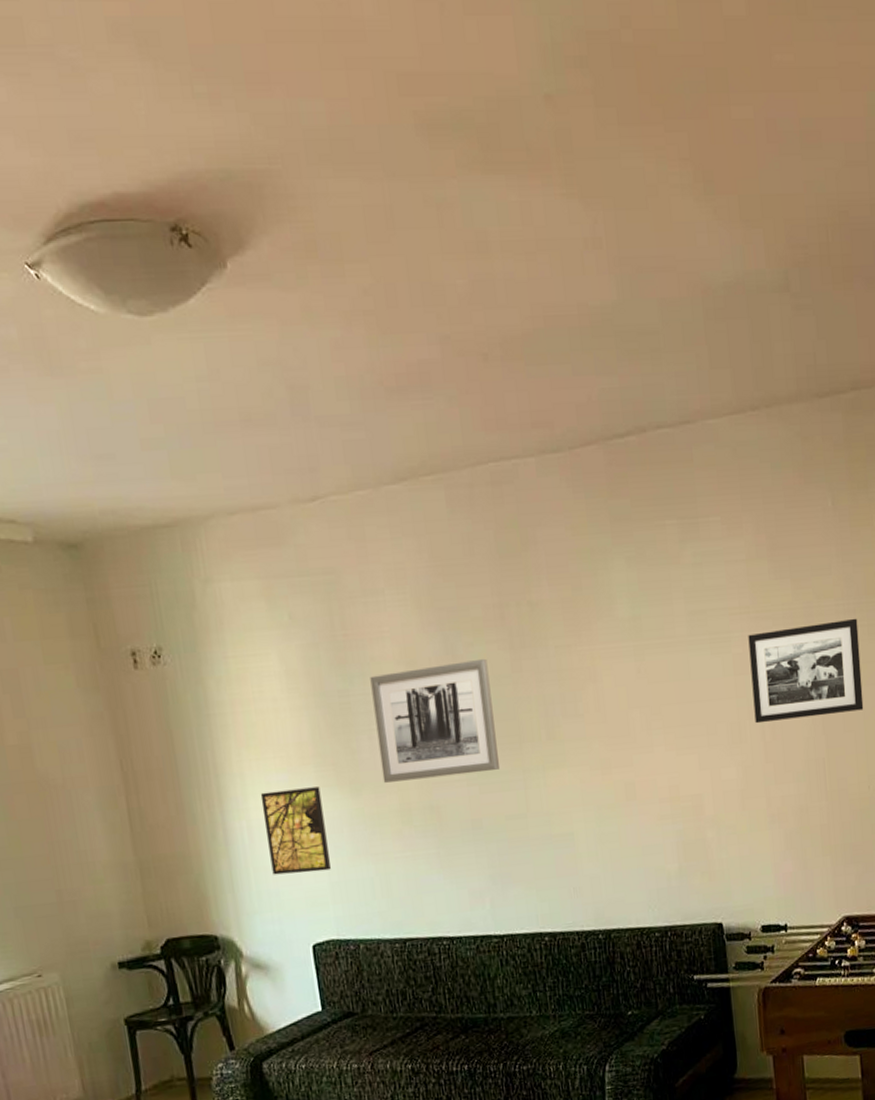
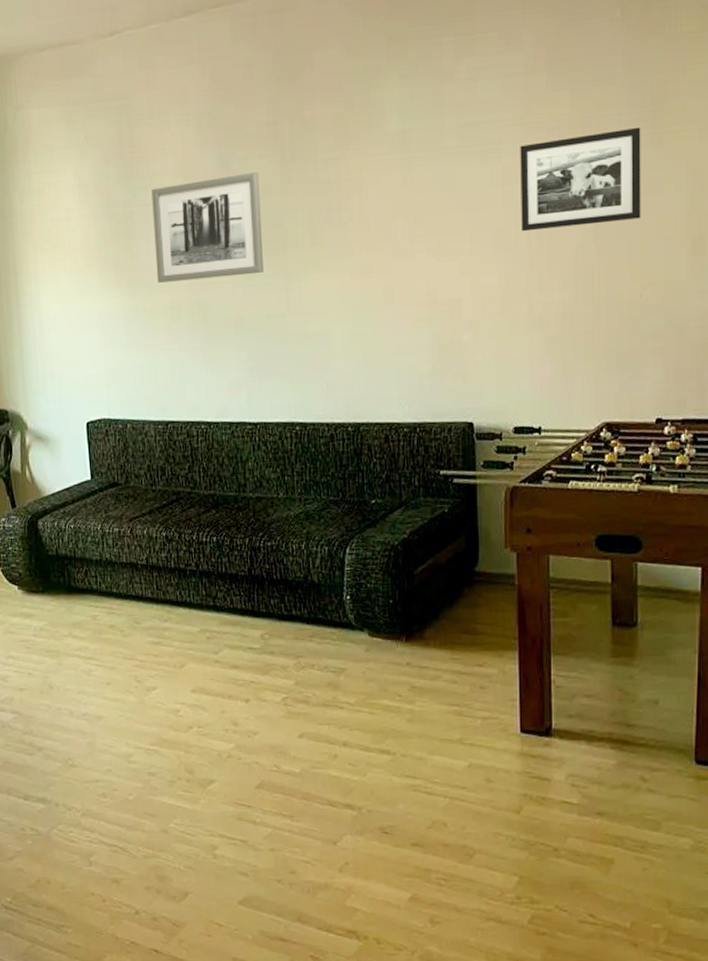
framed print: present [260,786,331,875] -> none [50,285,106,361]

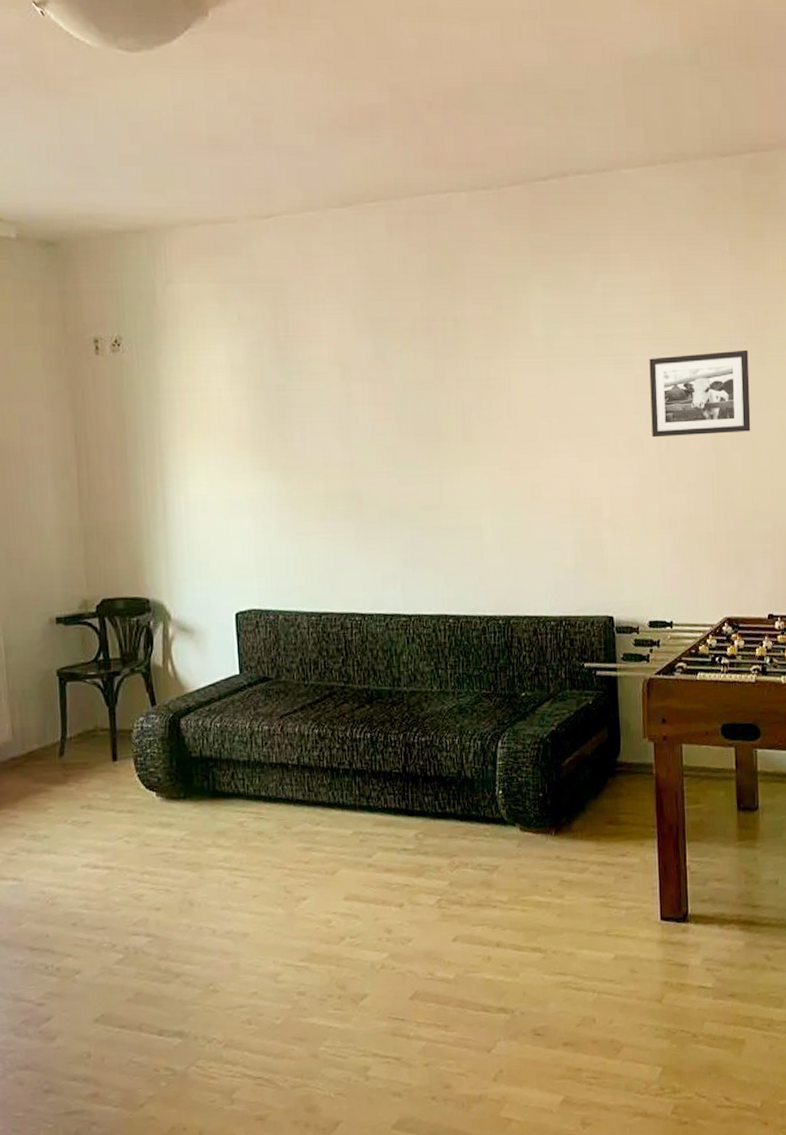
wall art: present [151,171,263,283] -> none [307,364,418,470]

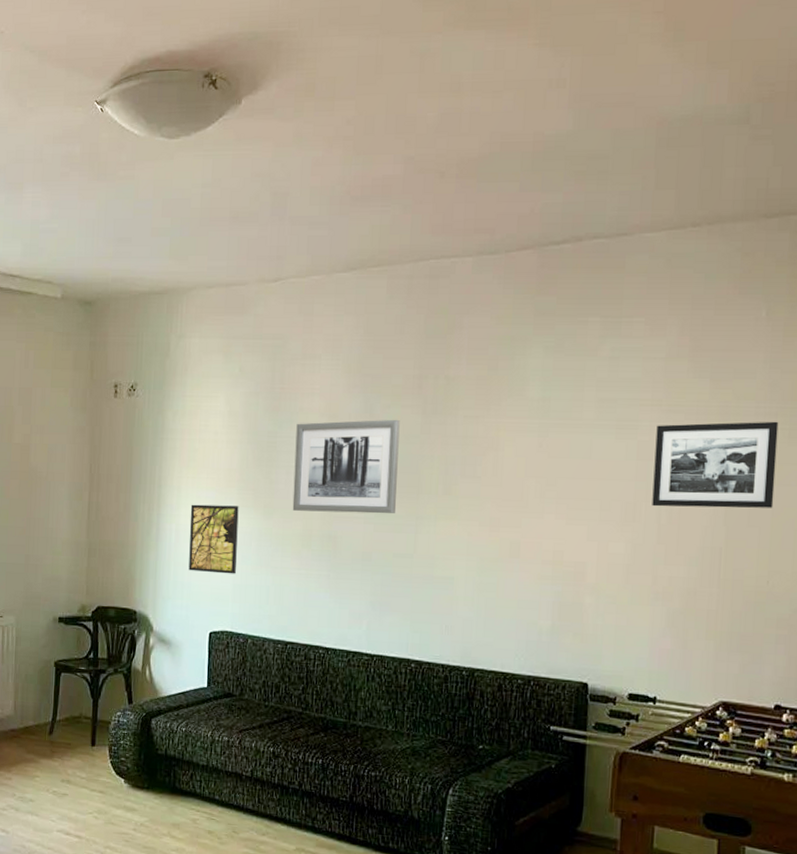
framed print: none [199,469,258,547] -> present [188,504,239,574]
wall art: none [307,364,418,470] -> present [292,419,400,514]

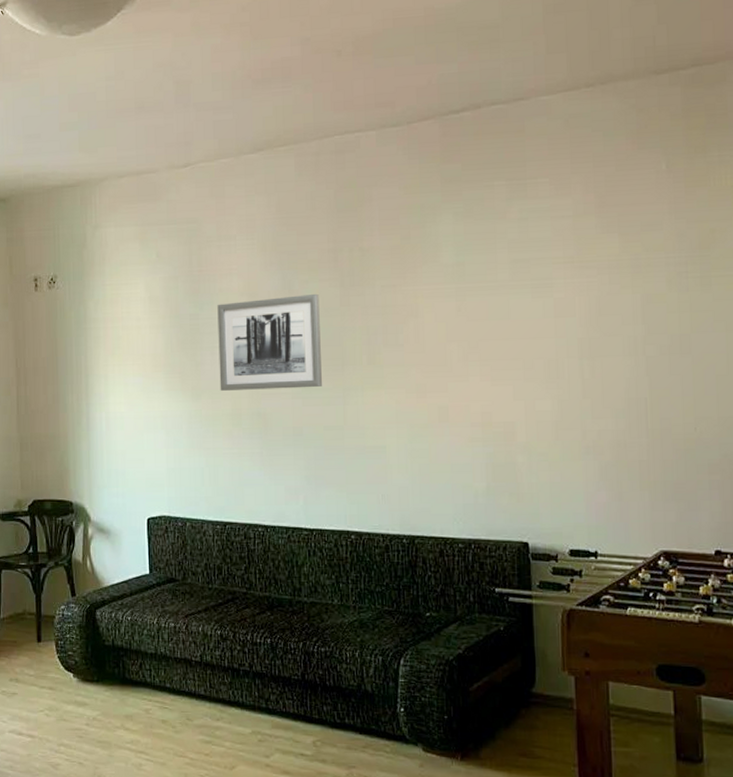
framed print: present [188,504,239,574] -> none [119,390,169,459]
picture frame: present [652,421,779,508] -> none [571,270,693,362]

